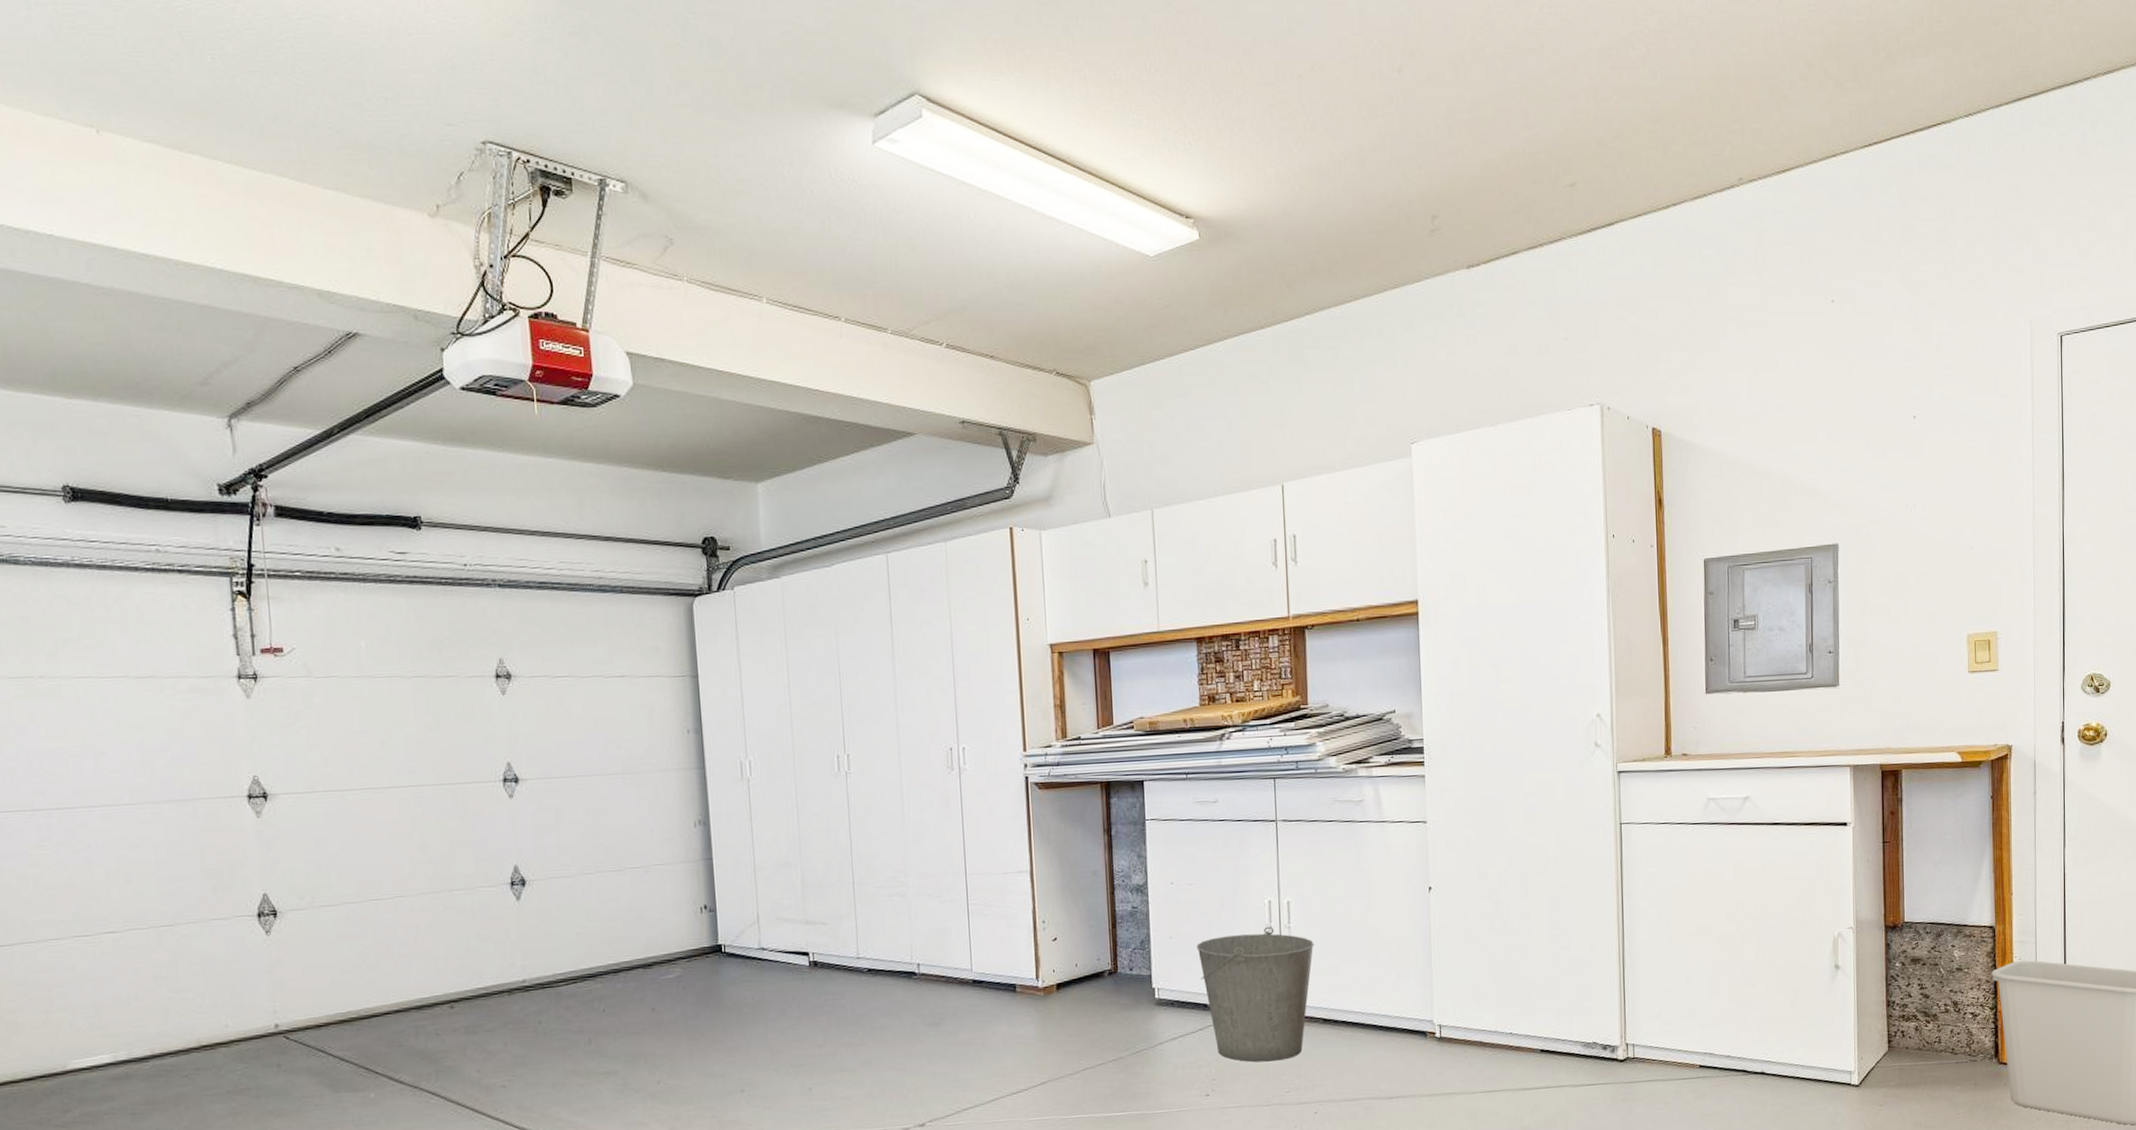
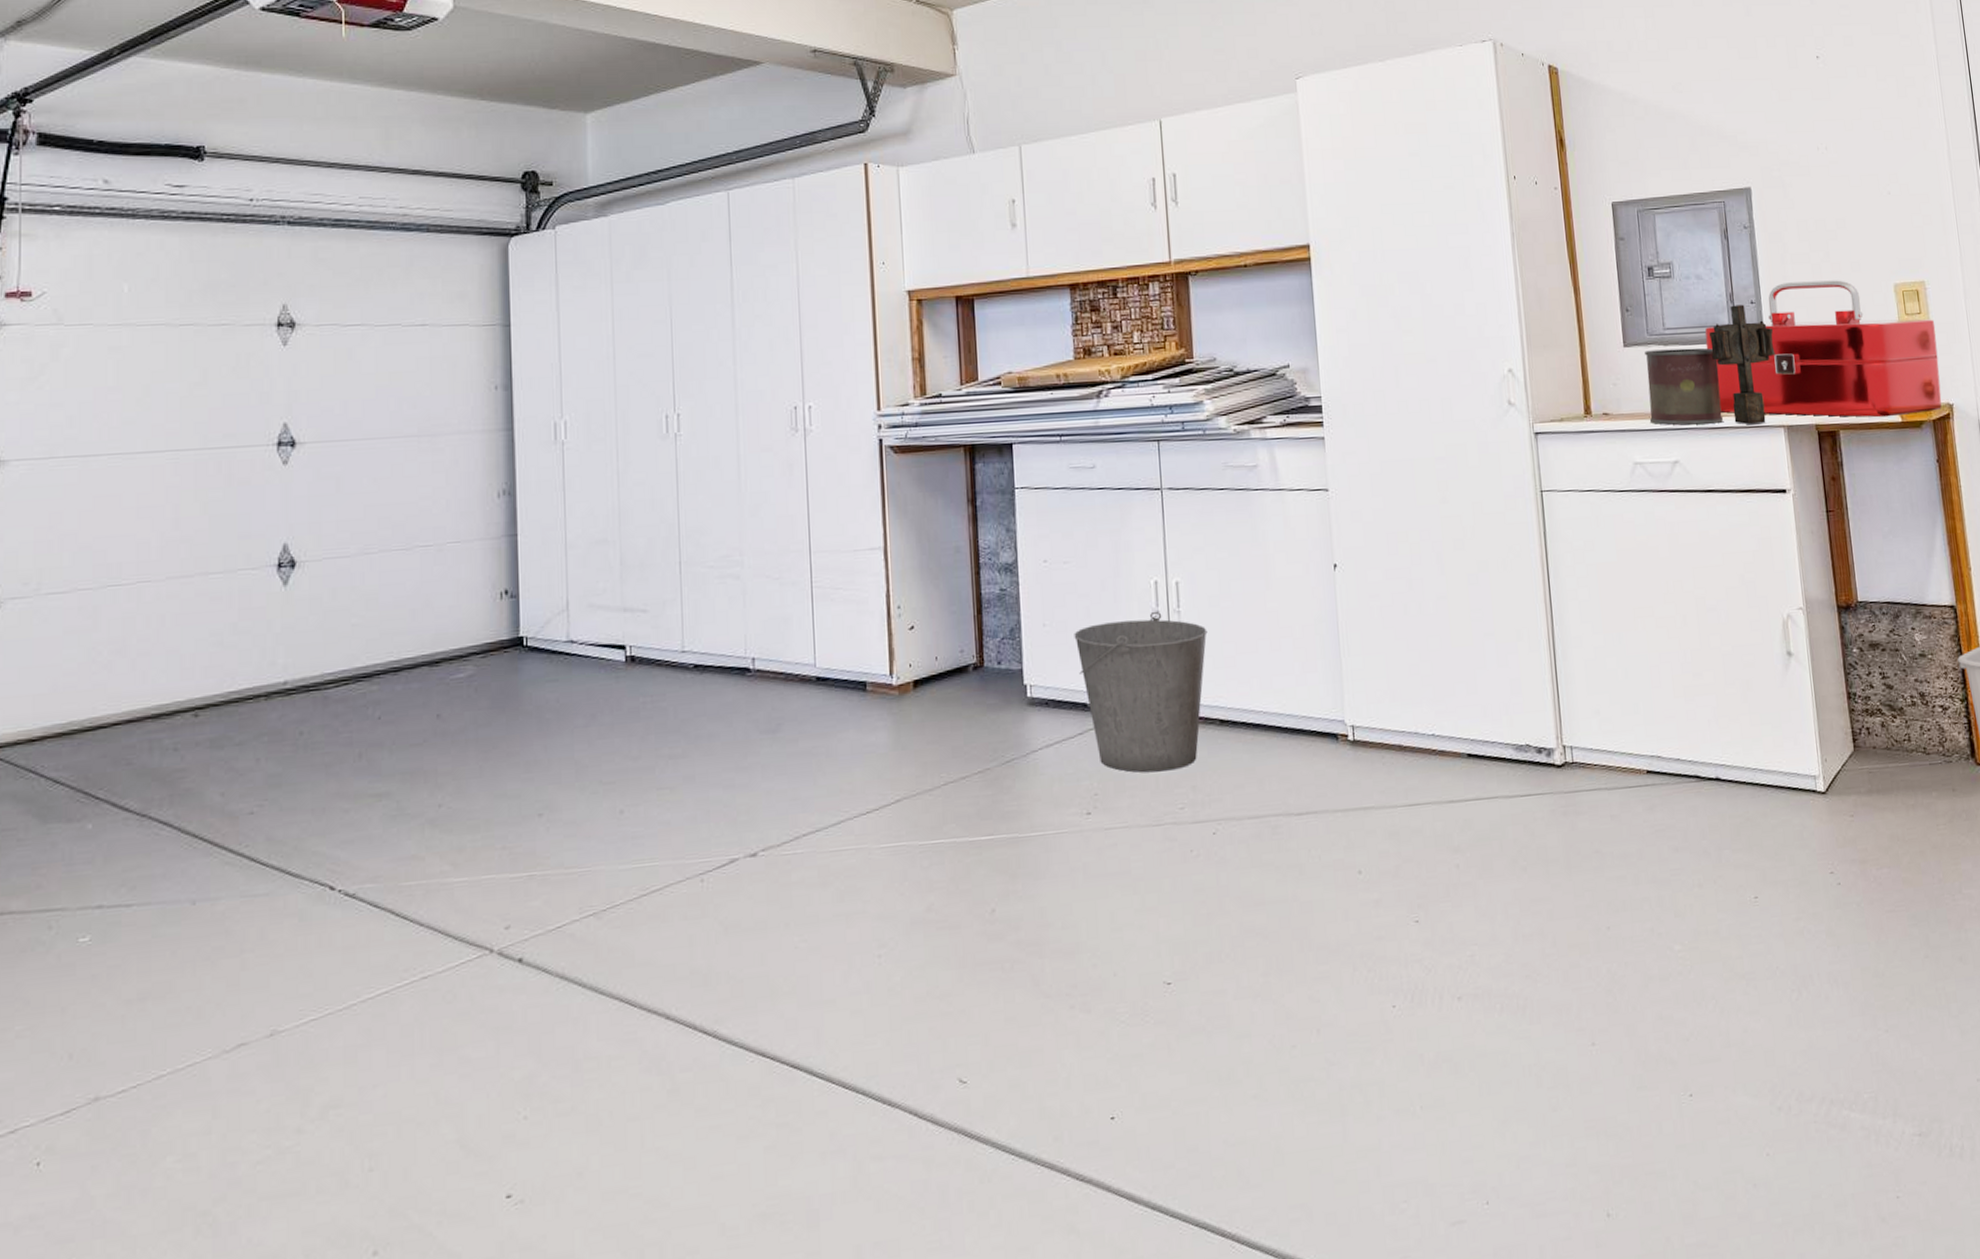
paint can: none [1725,694,1794,765] -> present [1645,348,1724,425]
toolbox: none [1783,631,2003,758] -> present [1704,280,1942,418]
clamp: none [1786,654,1848,765] -> present [1708,304,1775,425]

